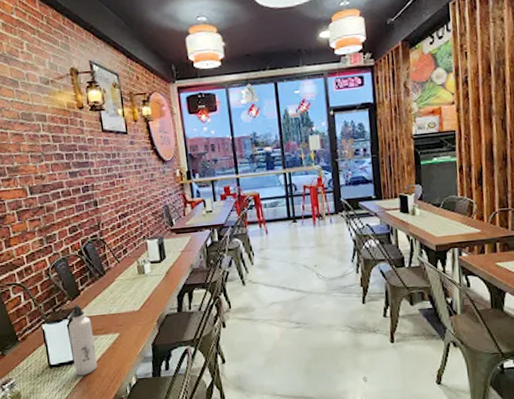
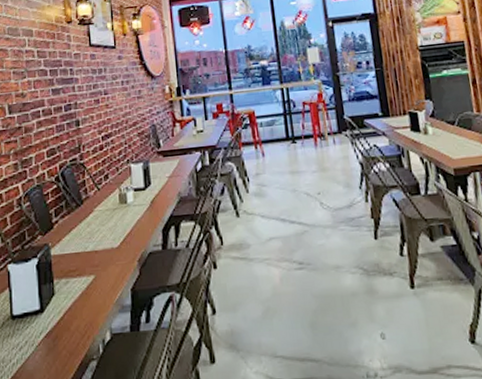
water bottle: present [68,304,98,376] -> none [37,240,67,329]

